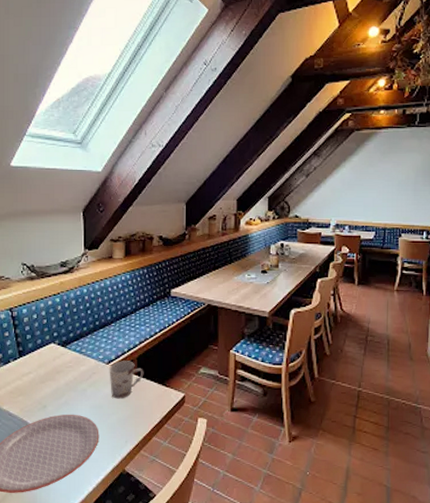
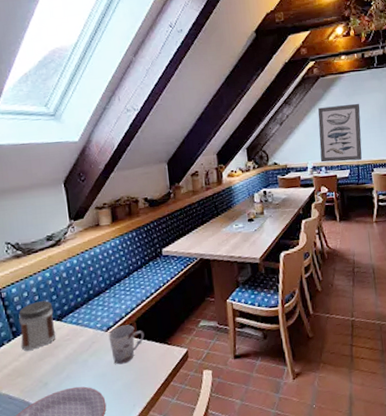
jar: none [25,325,59,371] -> present [18,300,56,351]
wall art: none [344,162,395,224] -> present [318,103,362,163]

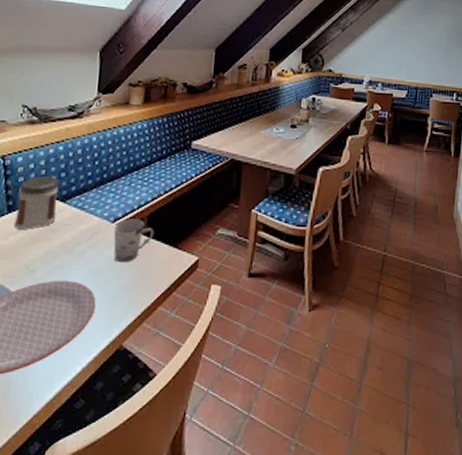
wall art: present [318,103,362,163] -> none [378,20,429,83]

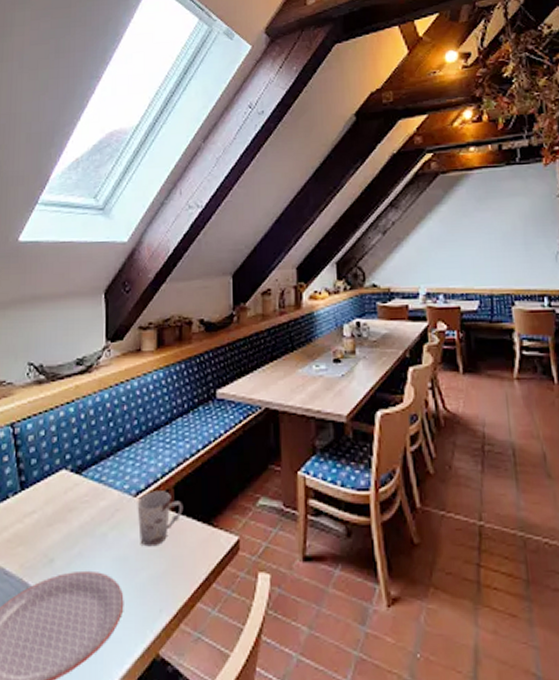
jar: present [14,176,60,230] -> none [28,444,73,510]

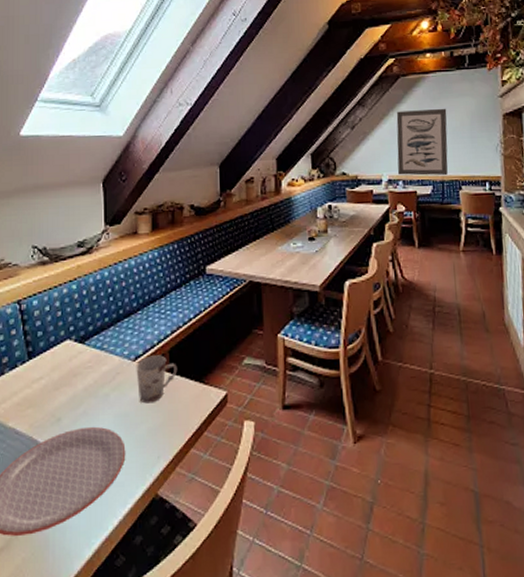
wall art: none [435,210,498,289] -> present [396,108,448,176]

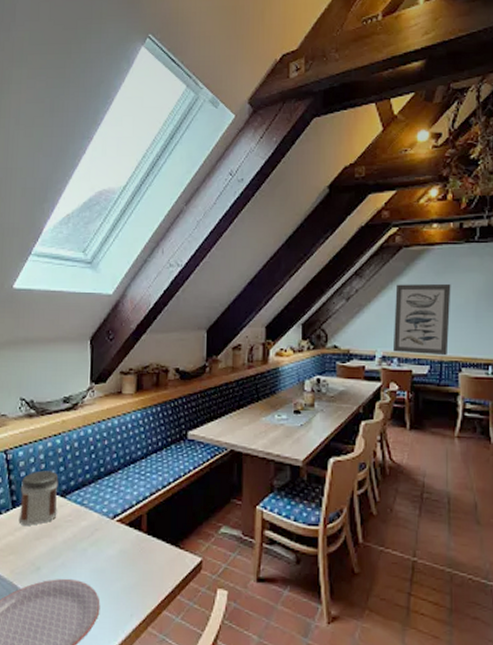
jar: none [36,318,76,376] -> present [18,470,59,526]
cup: present [136,355,178,404] -> none [114,515,155,562]

